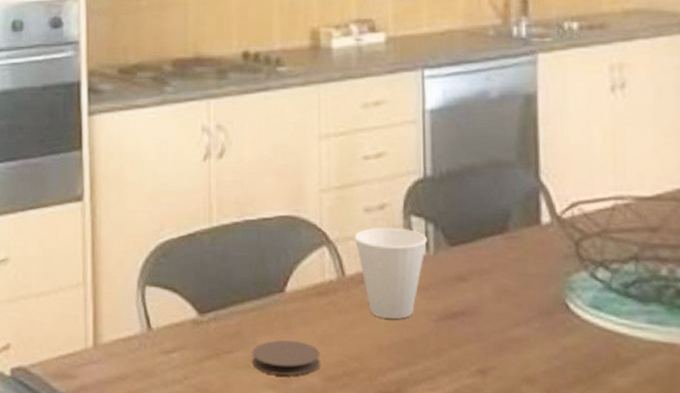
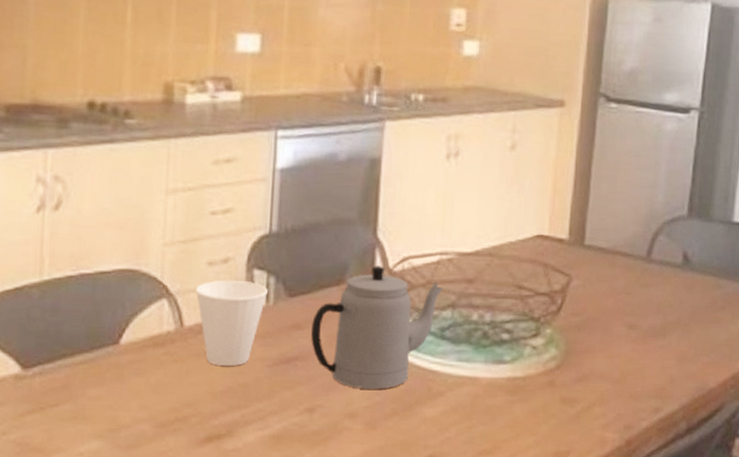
coaster: present [252,340,320,377] -> none [80,391,153,426]
teapot: none [475,212,622,353] -> present [310,266,443,389]

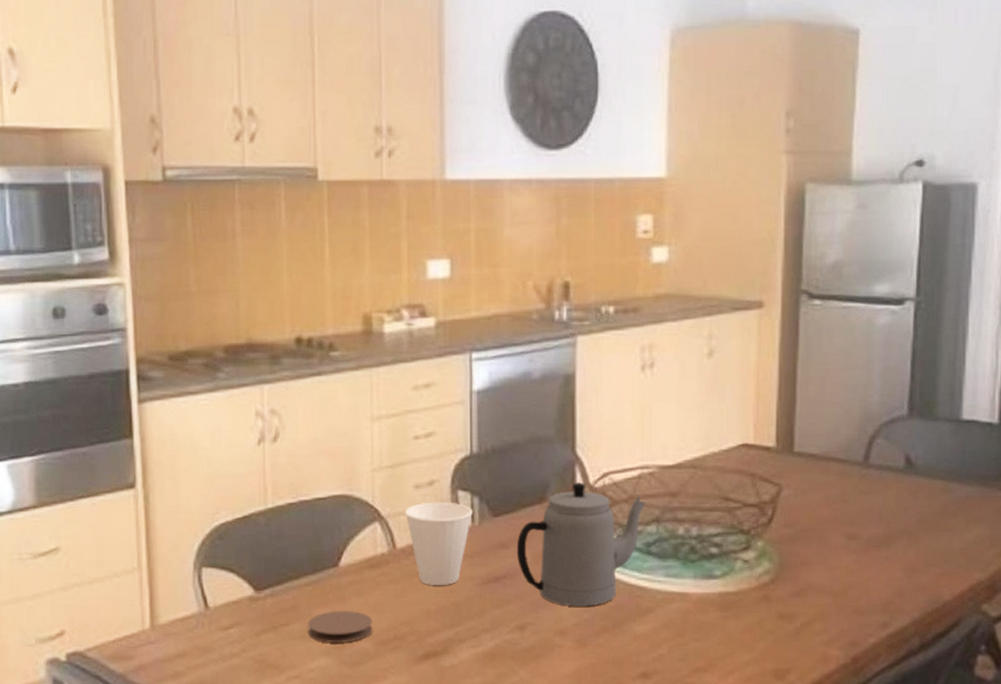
coaster: none [80,391,153,426] -> present [308,611,373,644]

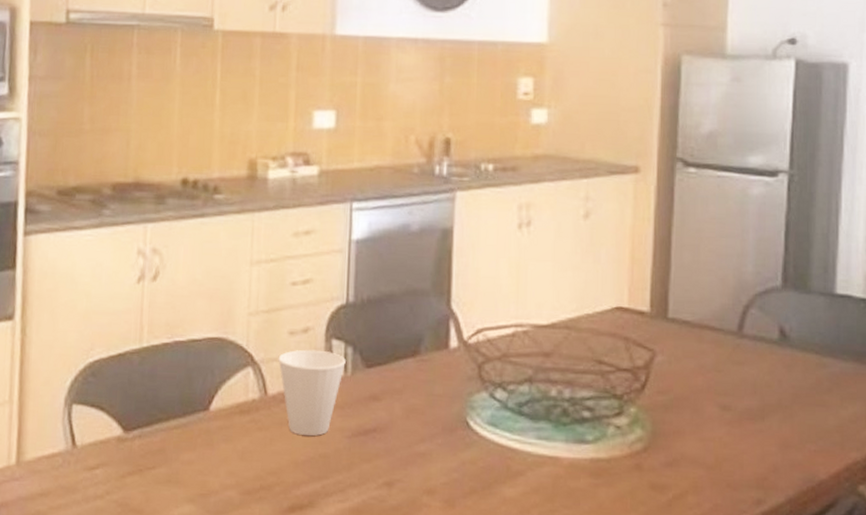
coaster: present [308,611,373,644] -> none [174,456,240,491]
teapot: present [516,482,646,607] -> none [387,337,519,466]

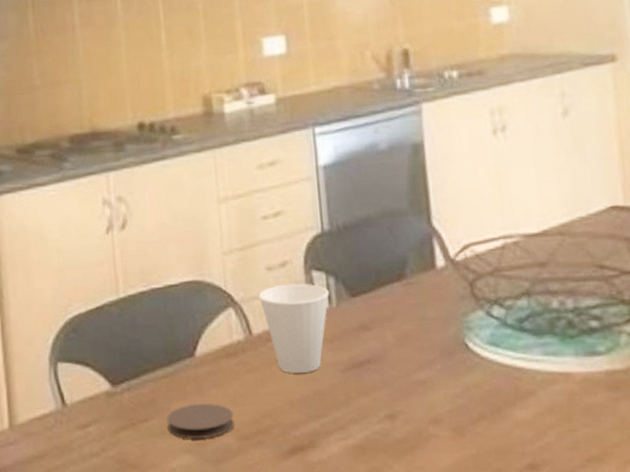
coaster: none [174,456,240,491] -> present [167,404,235,440]

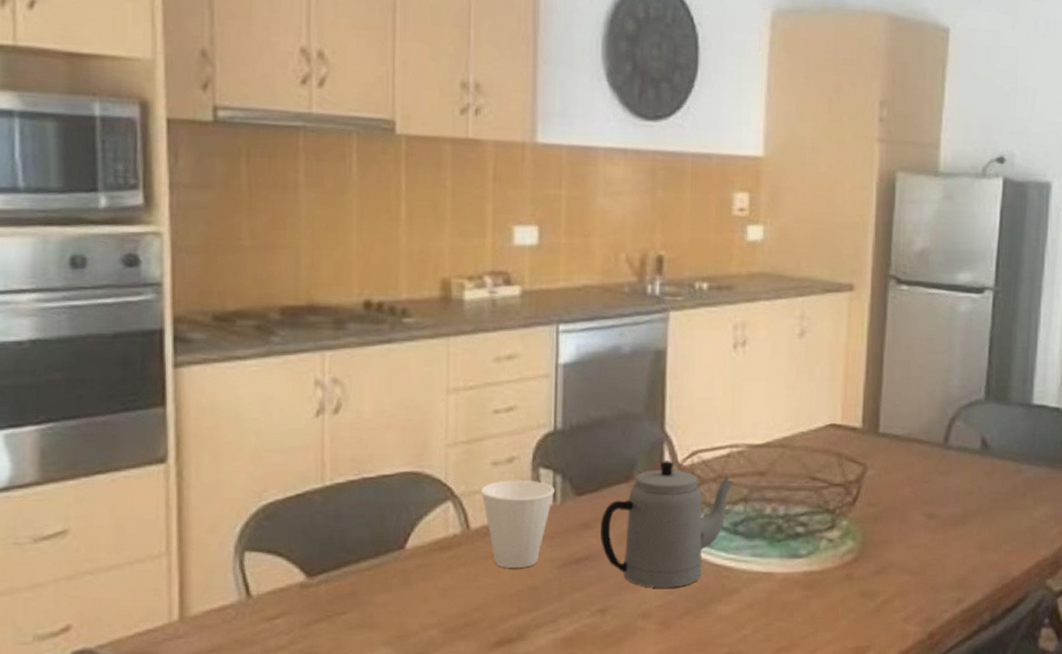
coaster: present [167,404,235,440] -> none [367,597,441,632]
teapot: none [378,256,514,392] -> present [600,461,735,588]

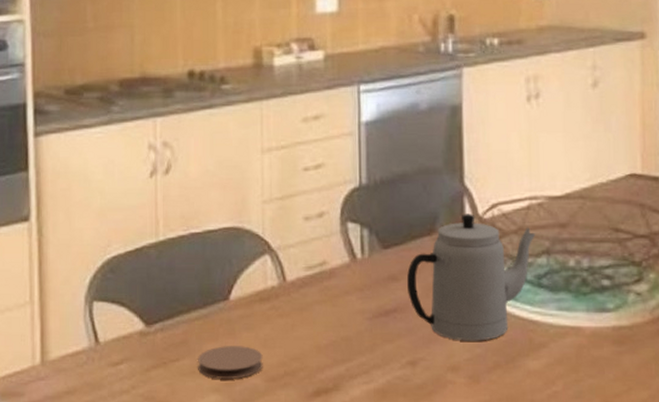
coaster: none [367,597,441,632] -> present [198,346,263,380]
cup: present [480,480,554,568] -> none [295,234,362,319]

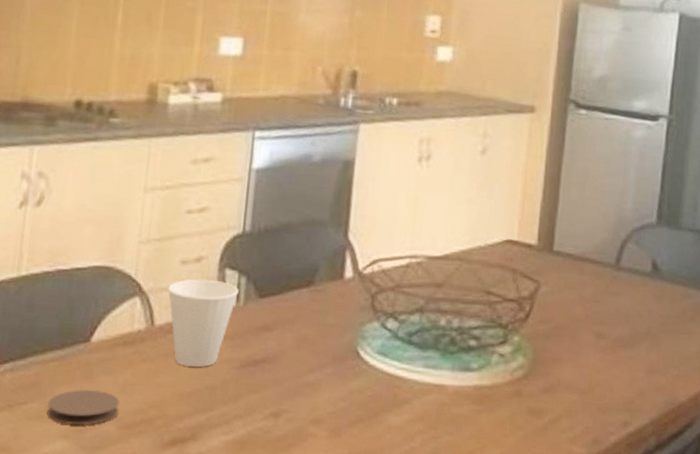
cup: none [295,234,362,319] -> present [167,279,239,367]
teapot: present [406,214,536,341] -> none [279,268,412,395]

